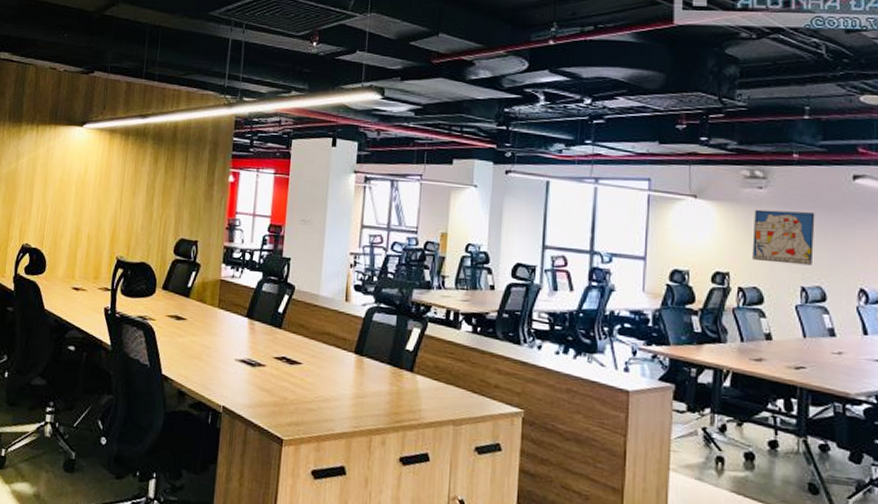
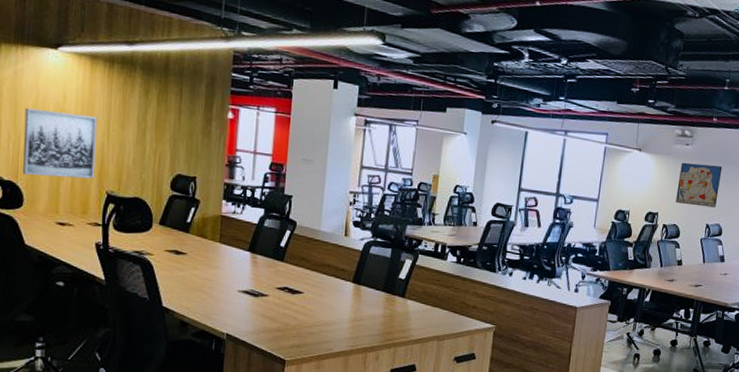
wall art: none [47,181,112,245] -> present [23,108,97,179]

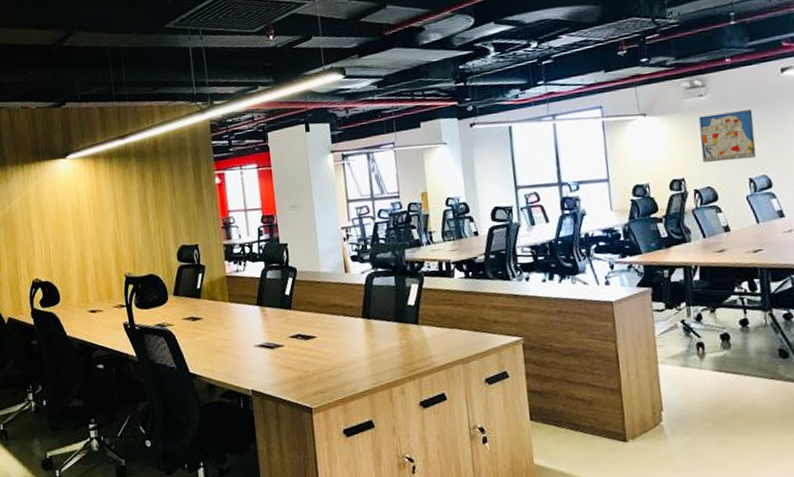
wall art: present [23,108,97,179] -> none [49,209,113,274]

